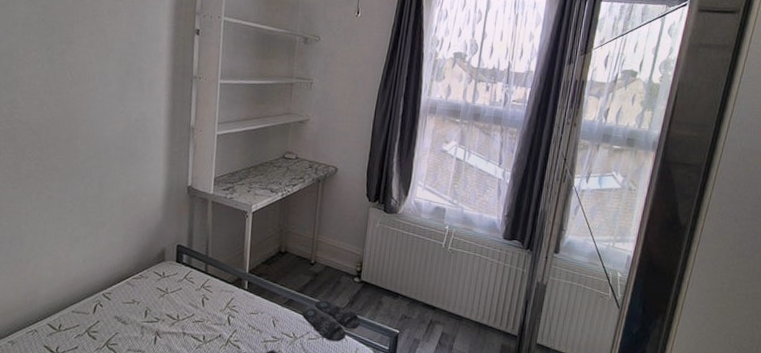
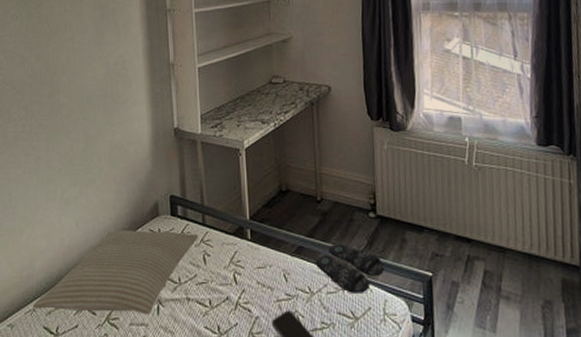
pillow: none [34,269,200,343] -> present [32,230,199,315]

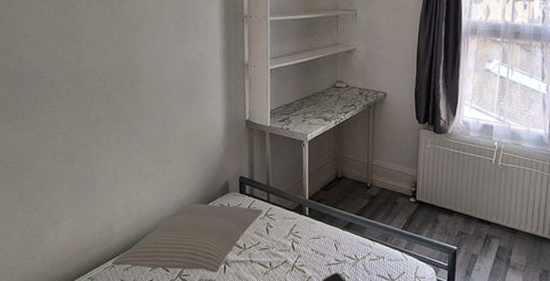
slippers: present [315,243,385,293] -> none [362,221,419,261]

